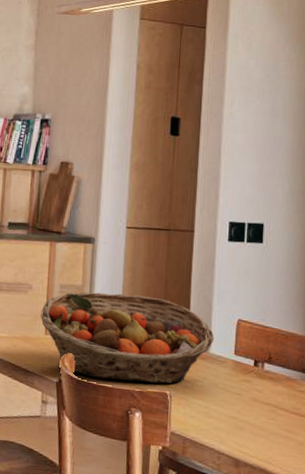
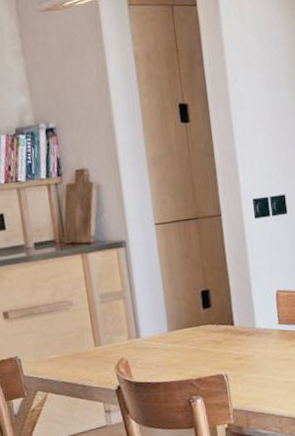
fruit basket: present [40,292,214,384] -> none [86,287,258,378]

